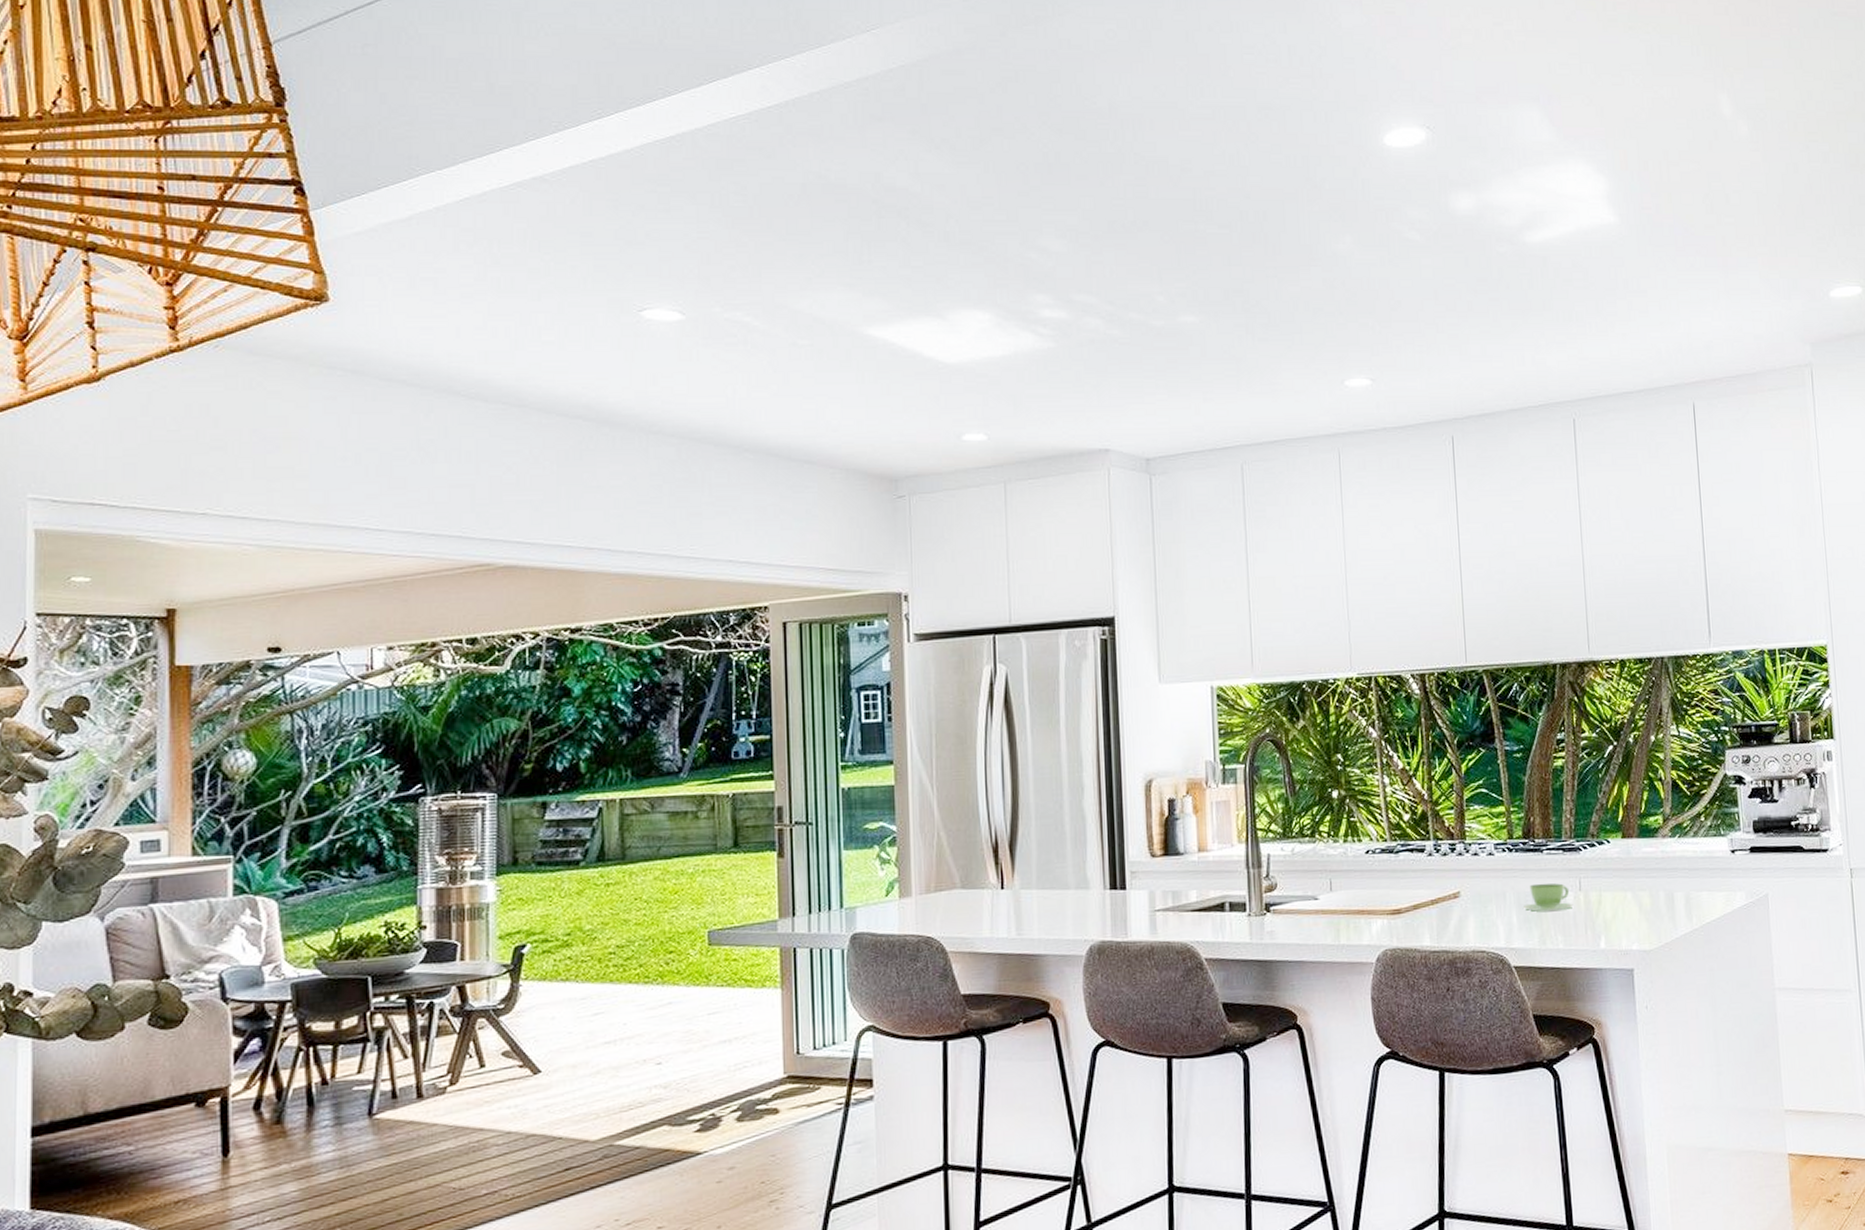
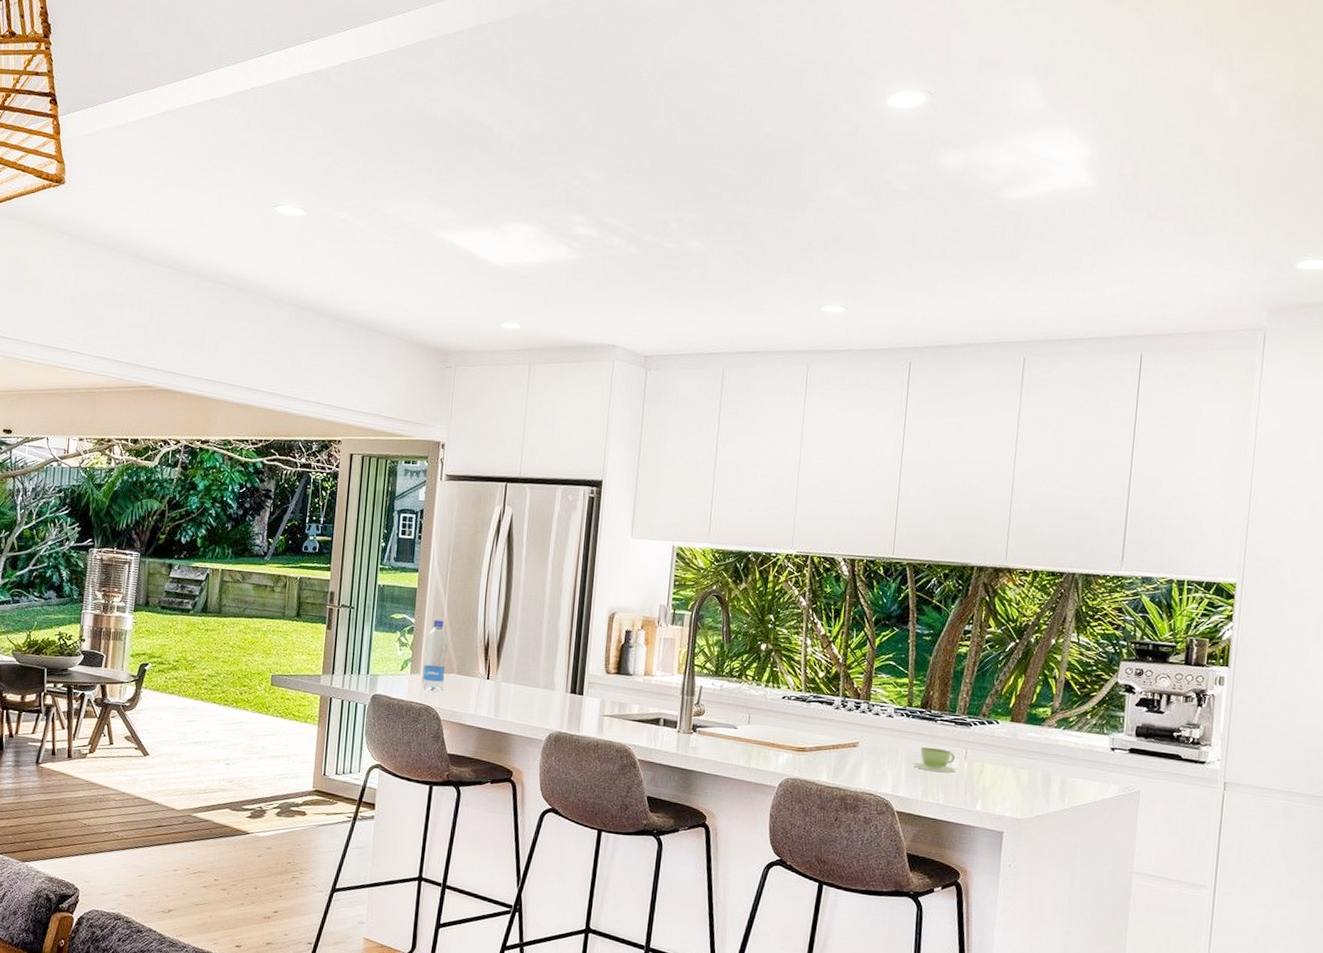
bottle: none [915,822,946,918] -> present [421,619,448,693]

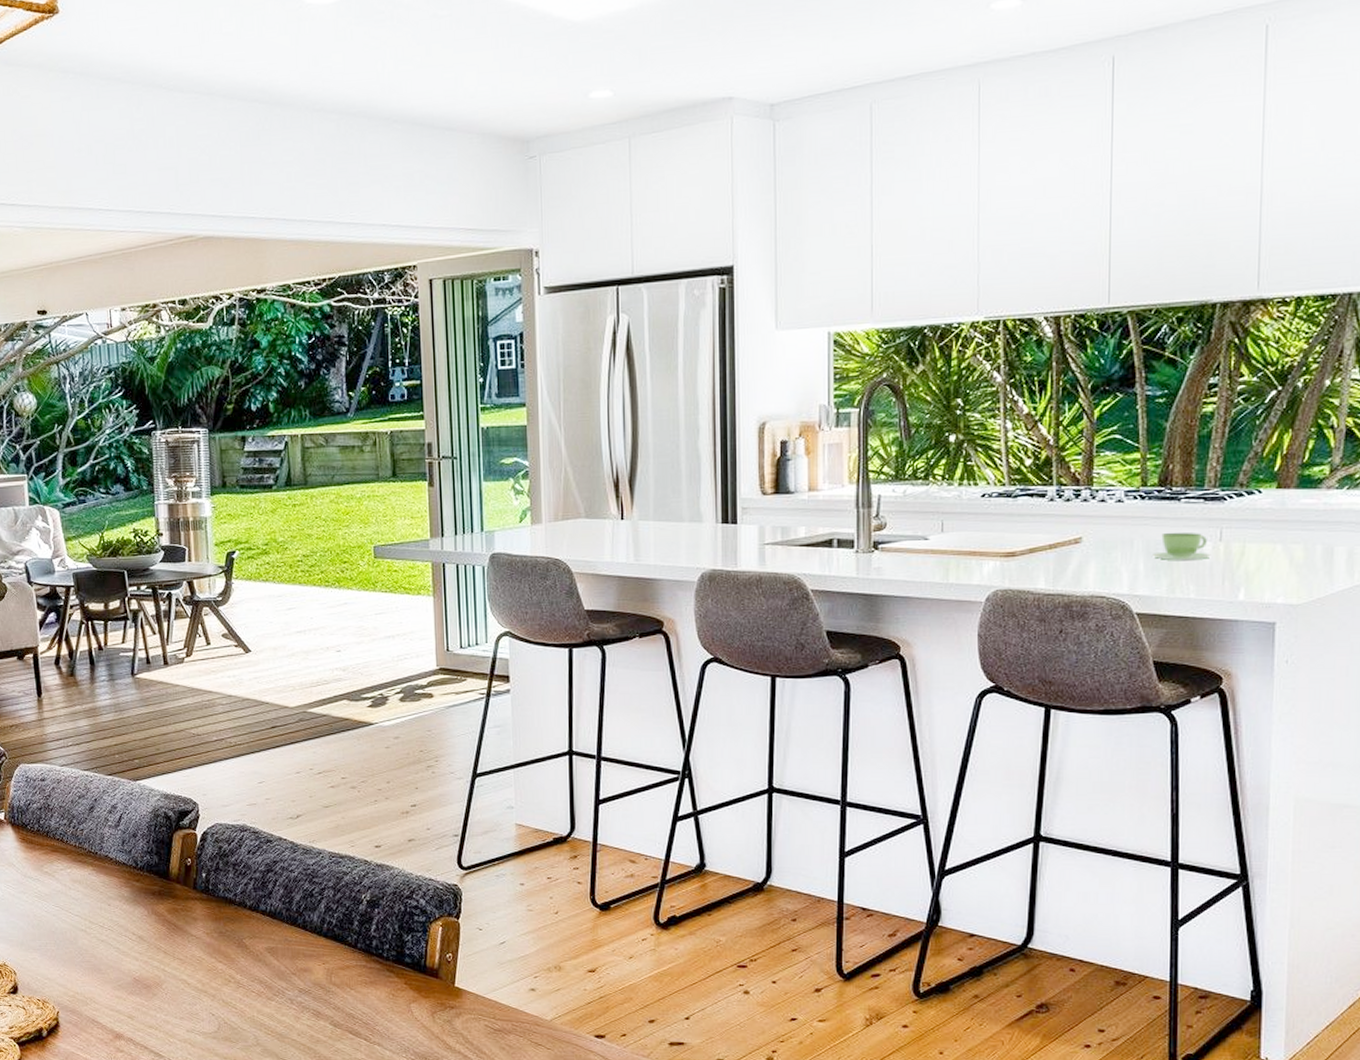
bottle: present [421,619,448,693] -> none [544,458,571,542]

